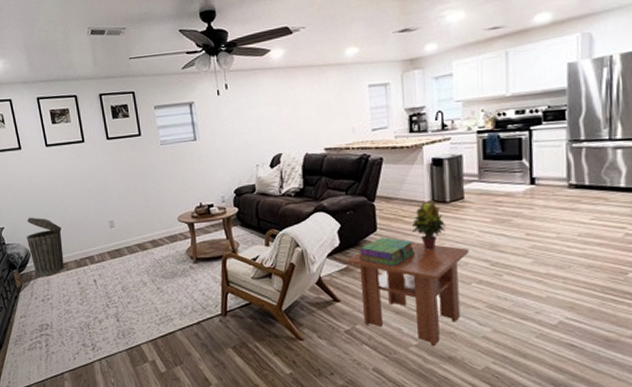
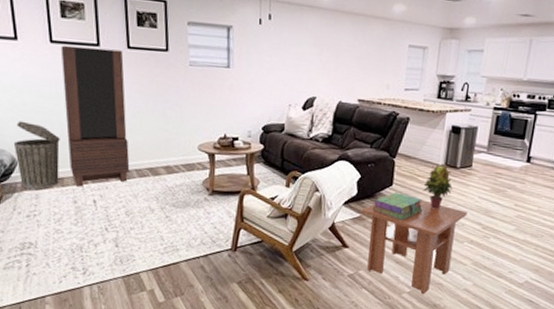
bookcase: none [54,142,121,269] -> present [61,45,130,187]

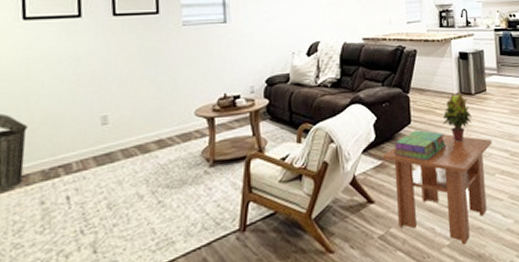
bookcase: present [61,45,130,187] -> none [35,19,114,183]

